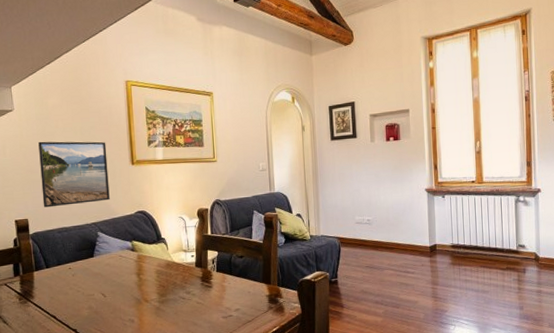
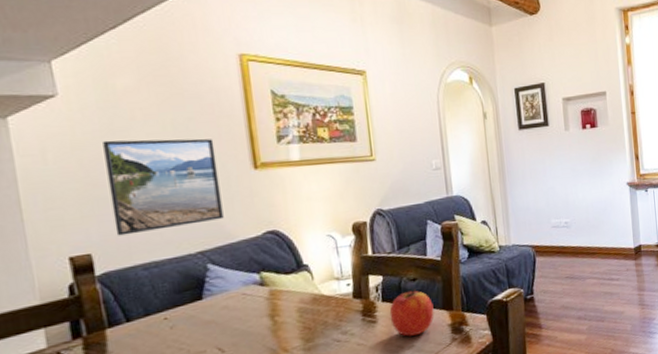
apple: none [222,264,256,301] -> present [389,288,434,337]

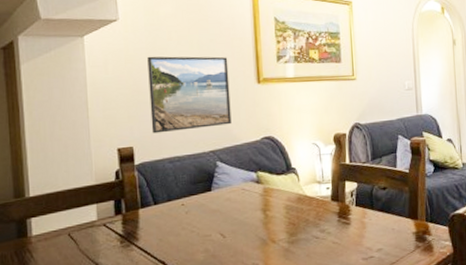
apple: present [389,288,434,337] -> none [361,196,401,240]

